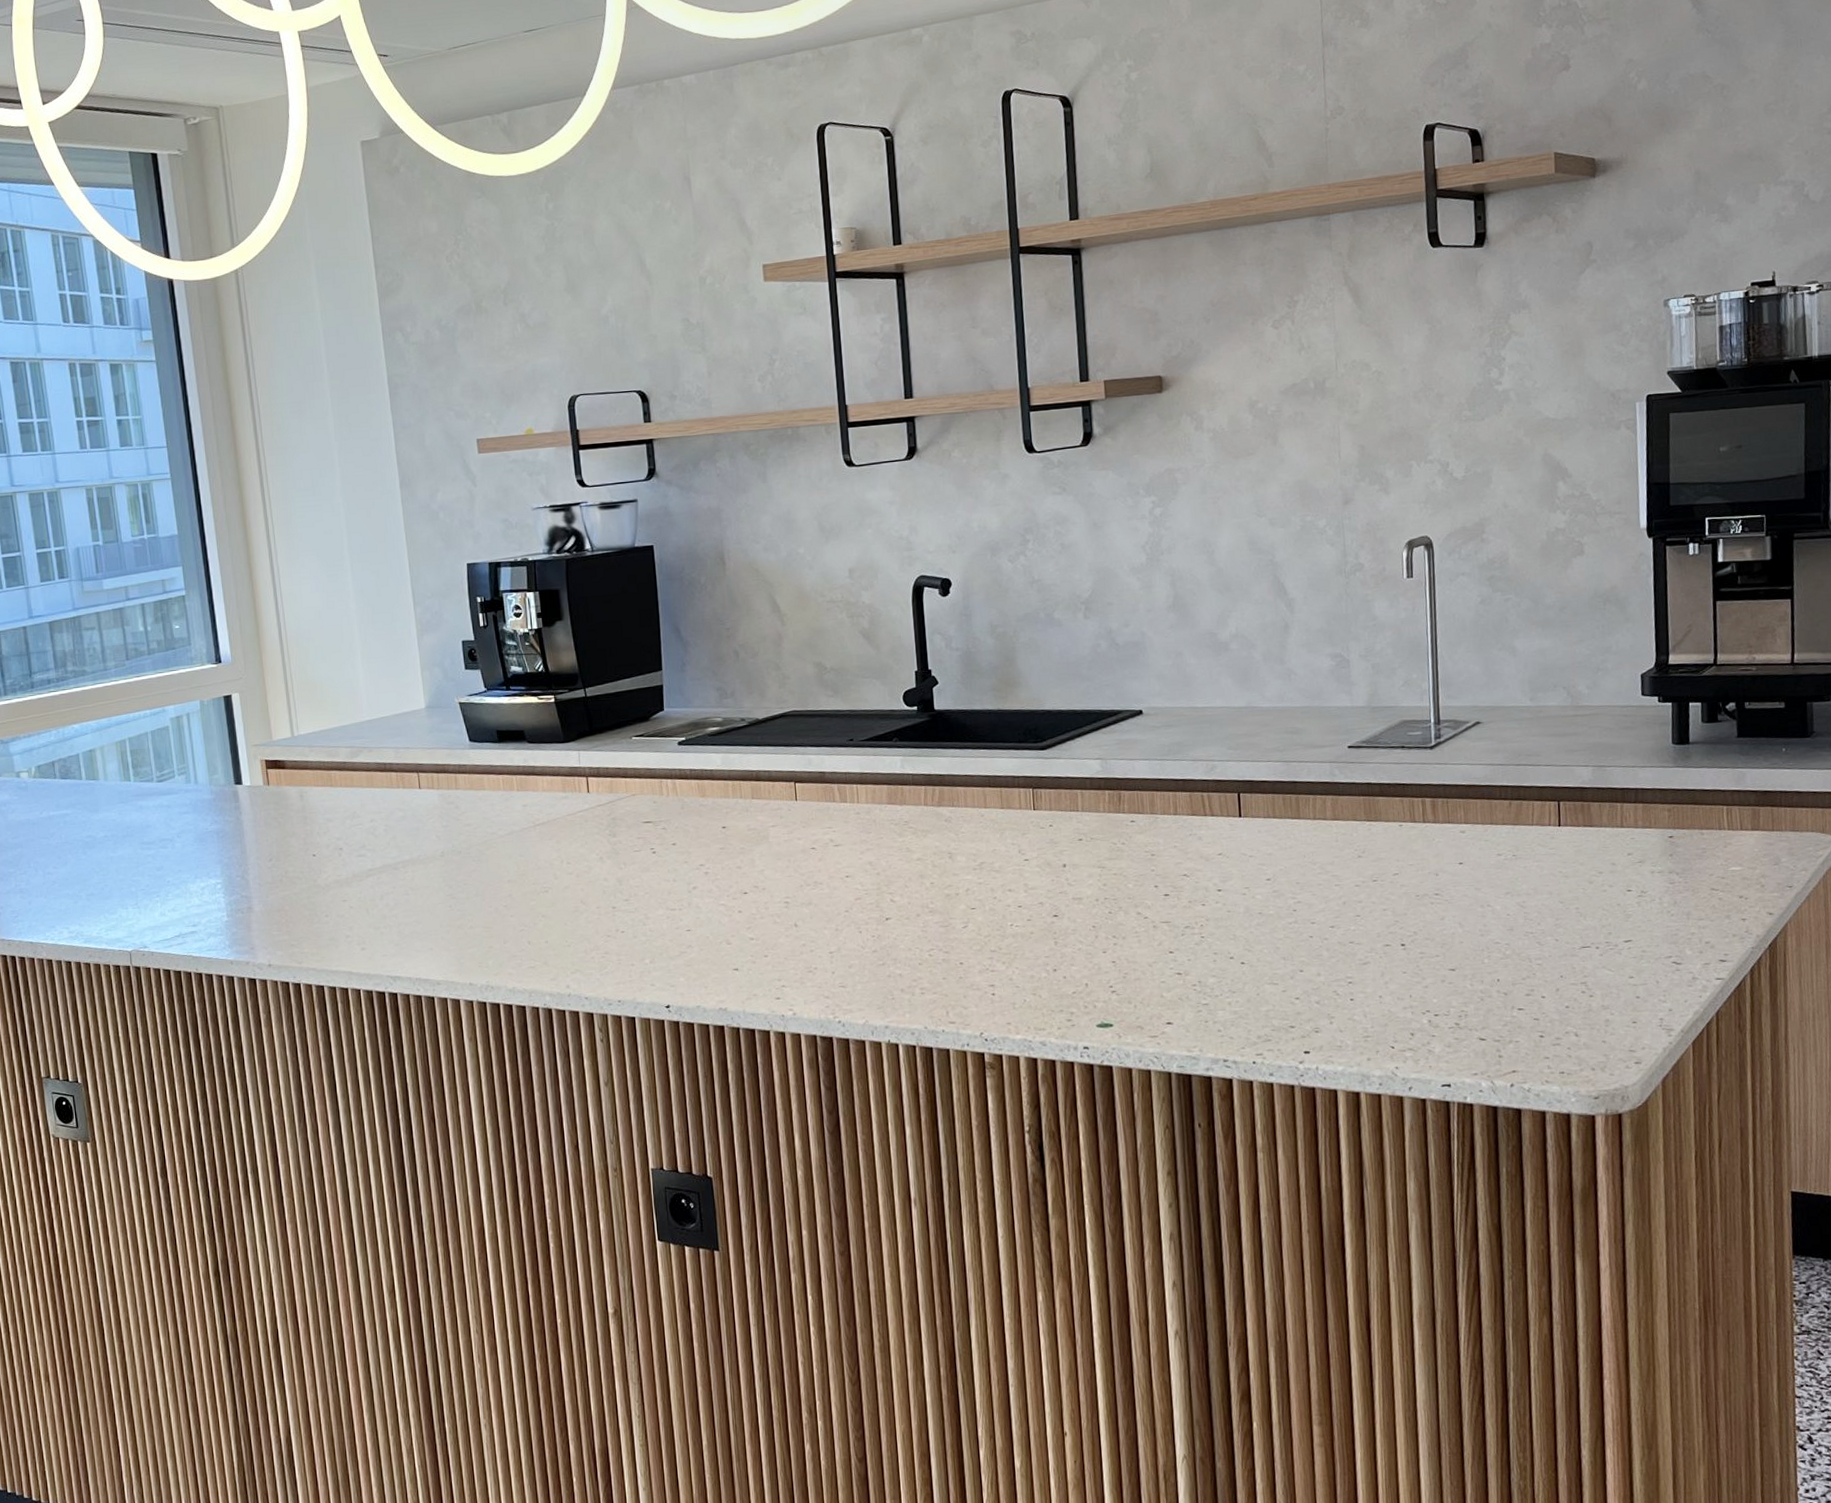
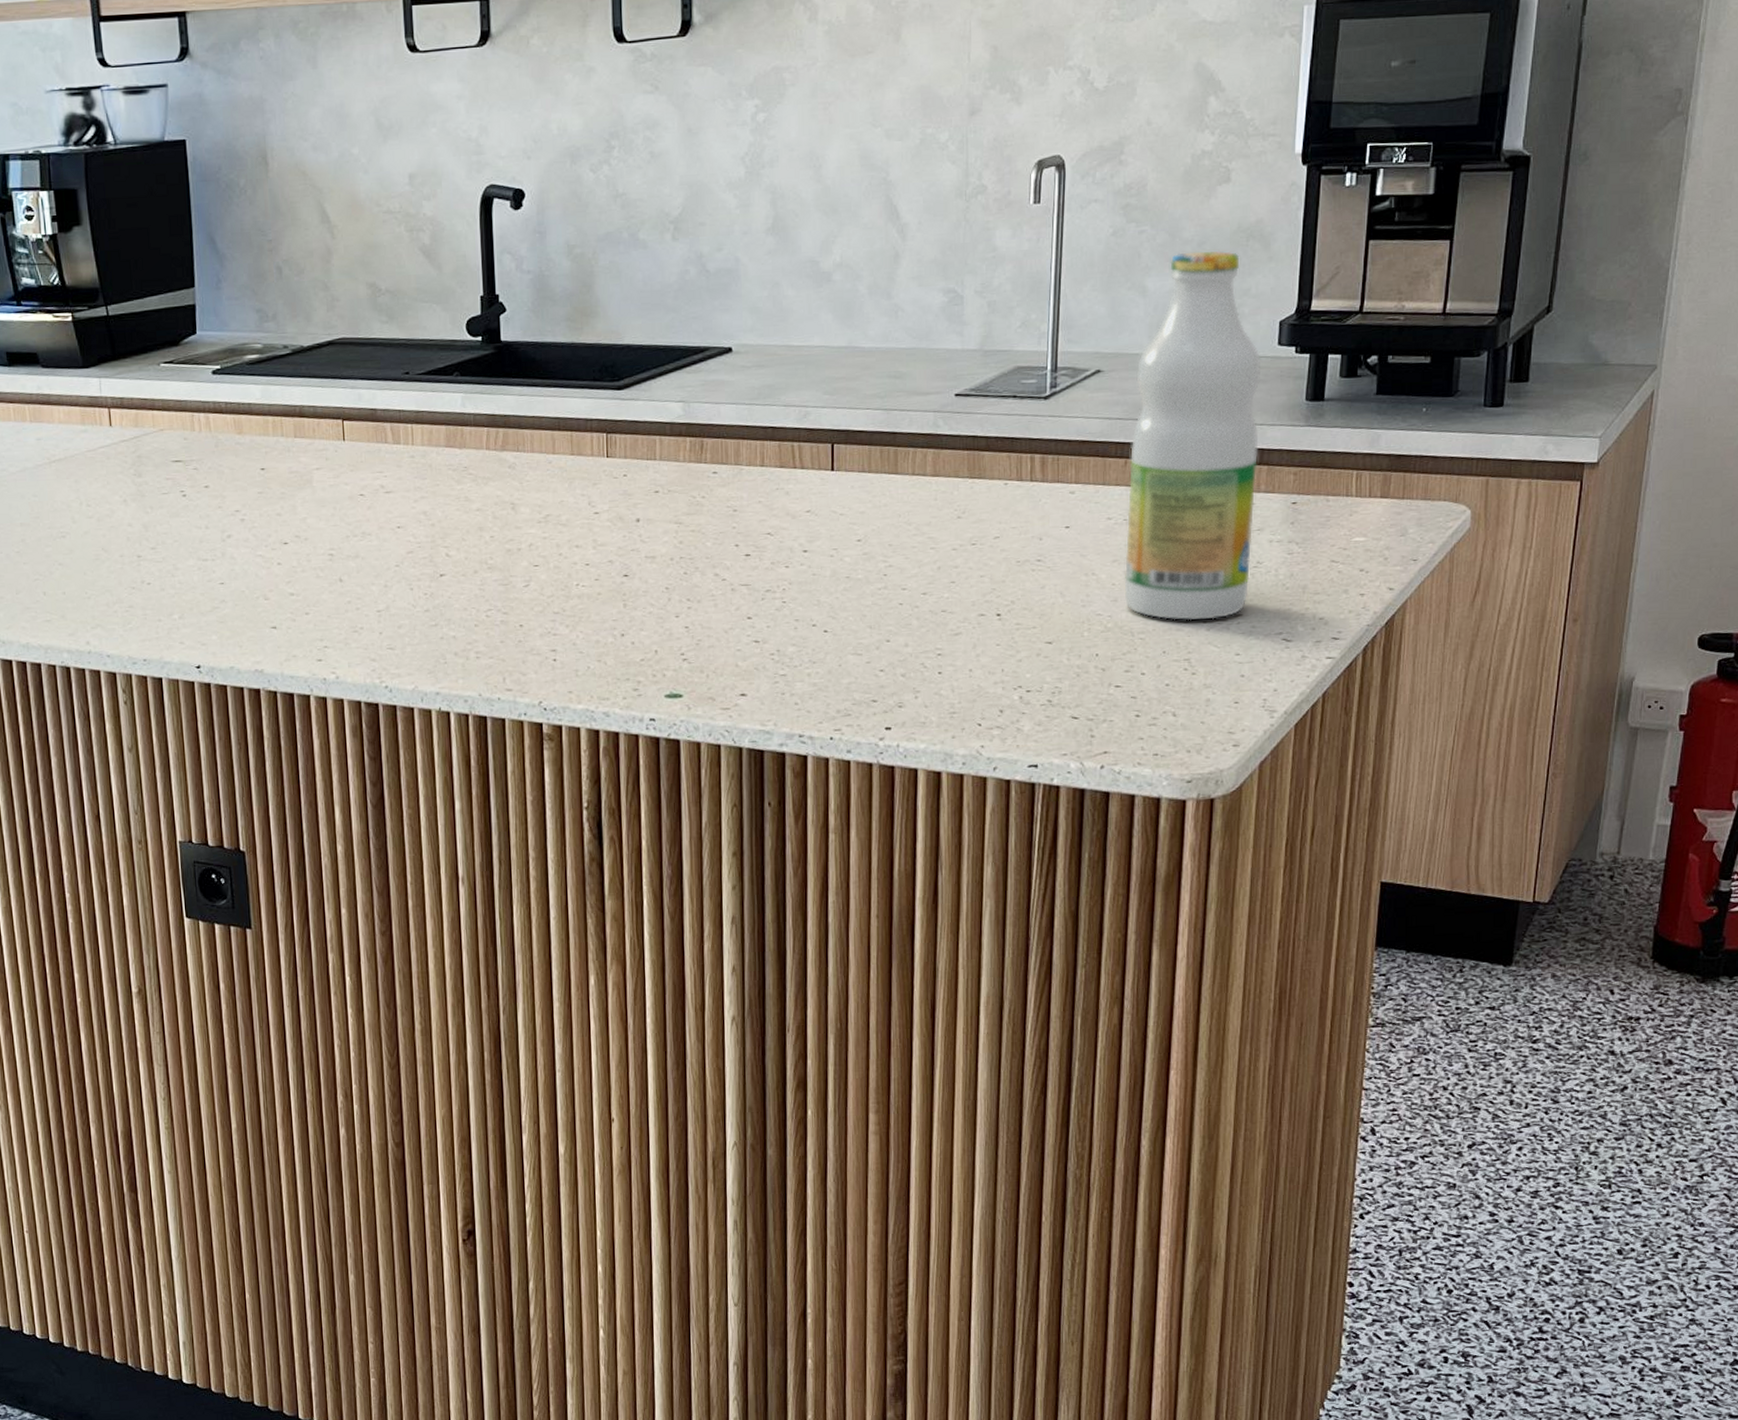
bottle: none [1513,614,1636,947] -> present [1124,251,1261,621]

